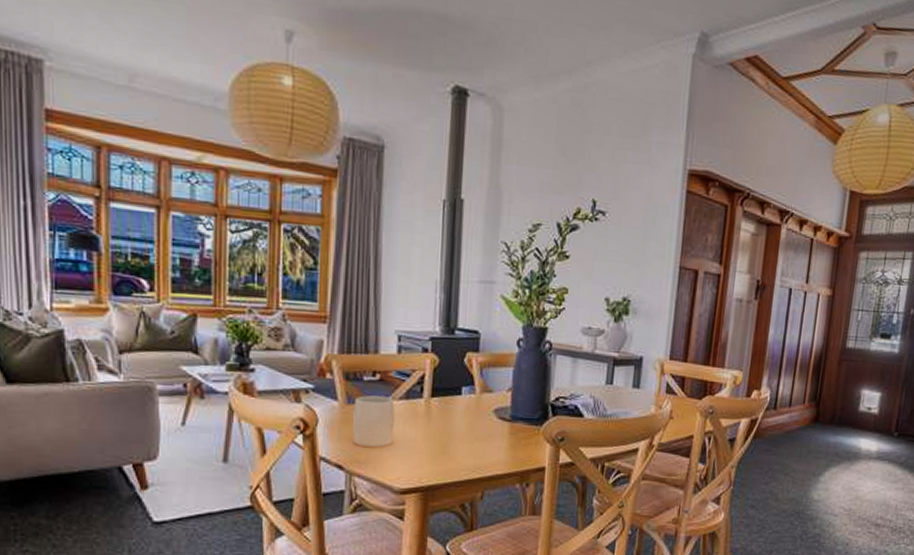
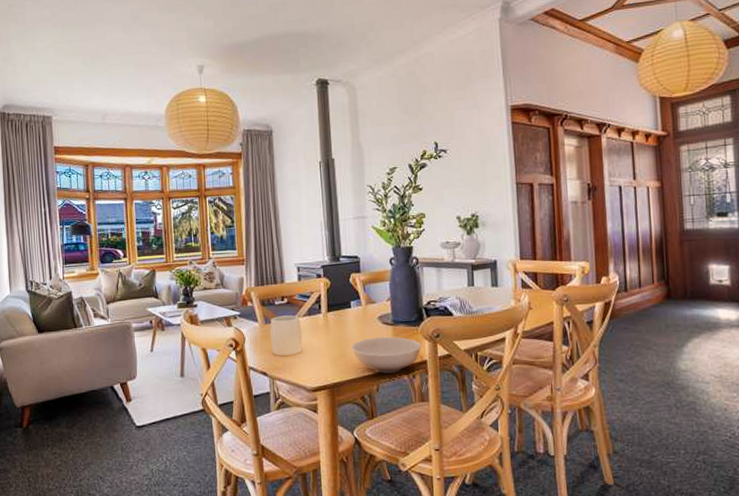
bowl: none [456,434,542,479] -> present [352,336,422,374]

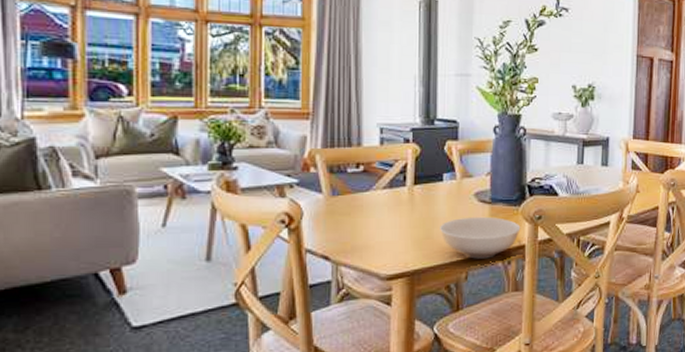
mug: present [269,315,302,357] -> none [337,187,379,237]

